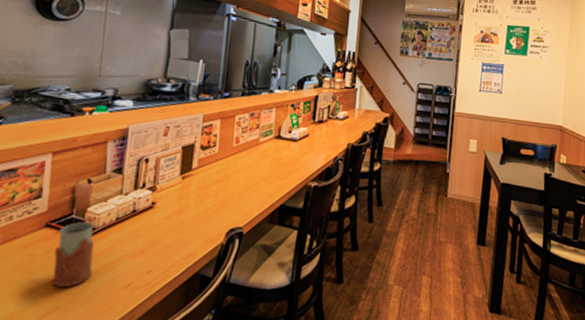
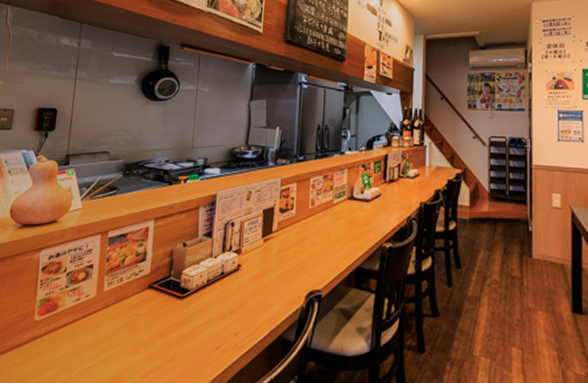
drinking glass: present [52,222,94,287] -> none [154,284,188,346]

